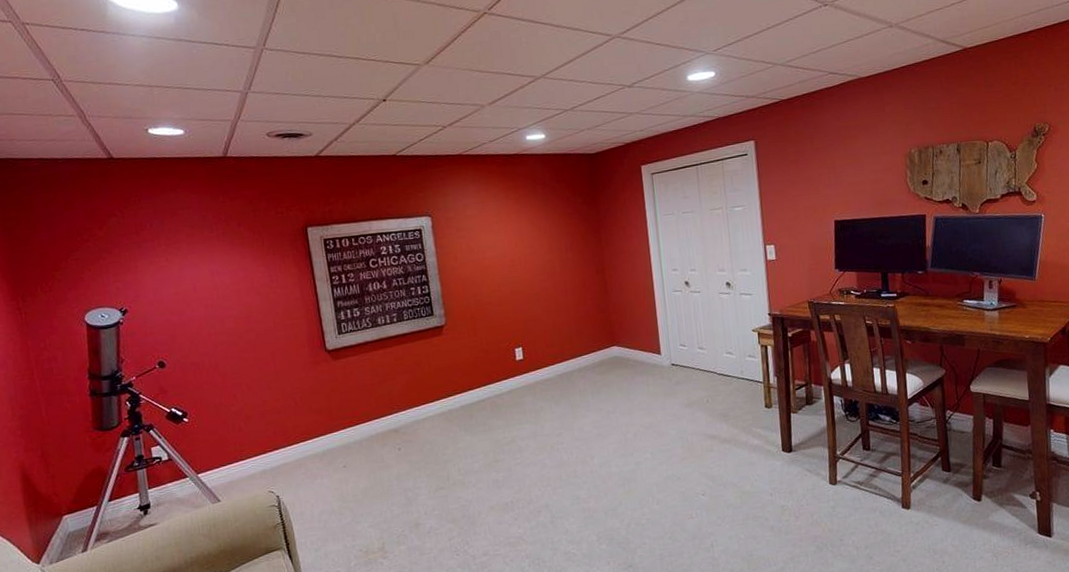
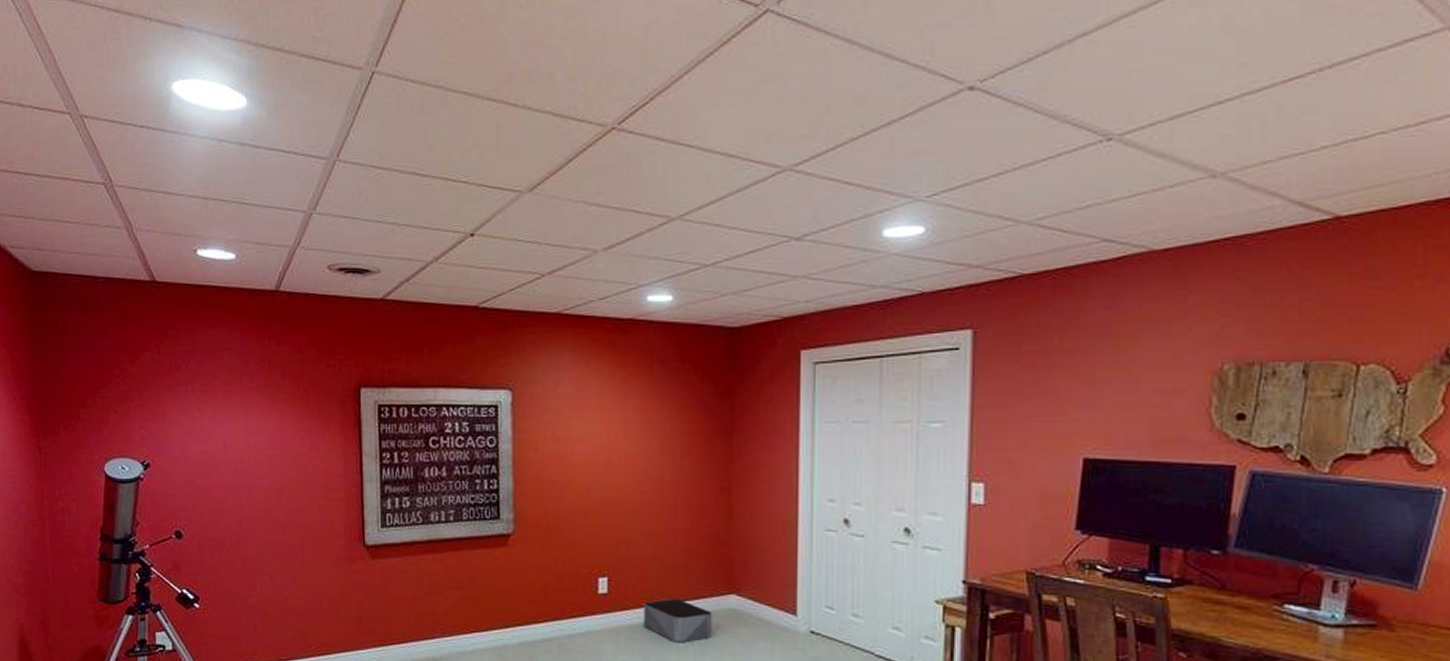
storage bin: none [551,355,604,388] -> present [643,599,713,643]

